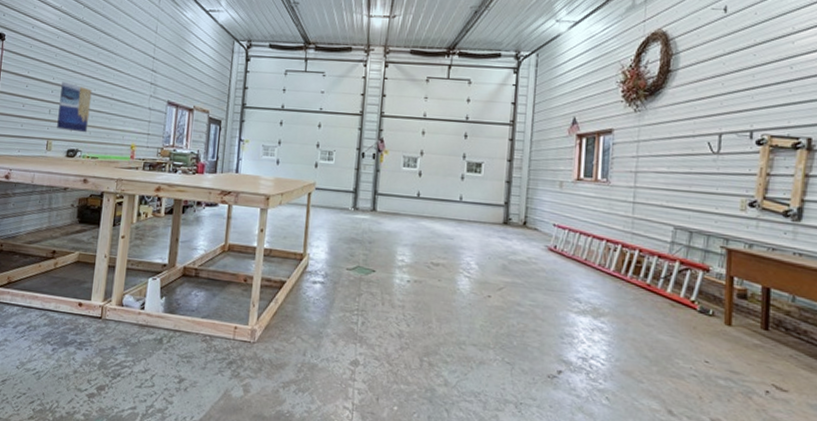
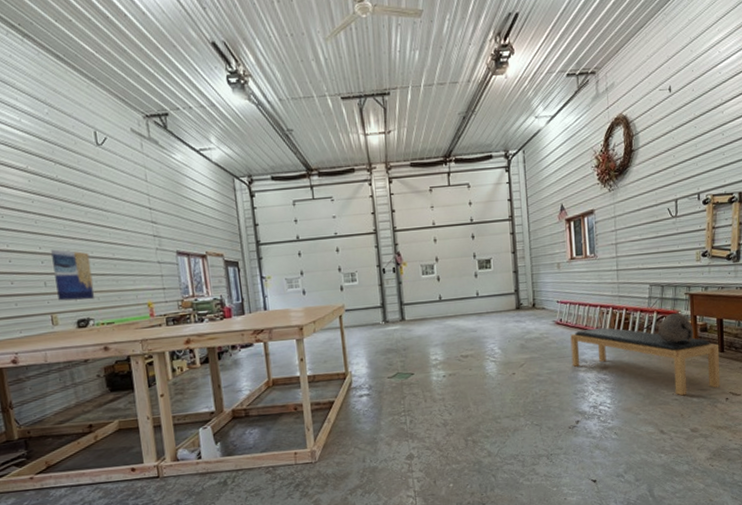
bench: none [562,263,763,375] -> present [570,327,721,396]
clay pot: none [679,267,728,308] -> present [658,312,694,343]

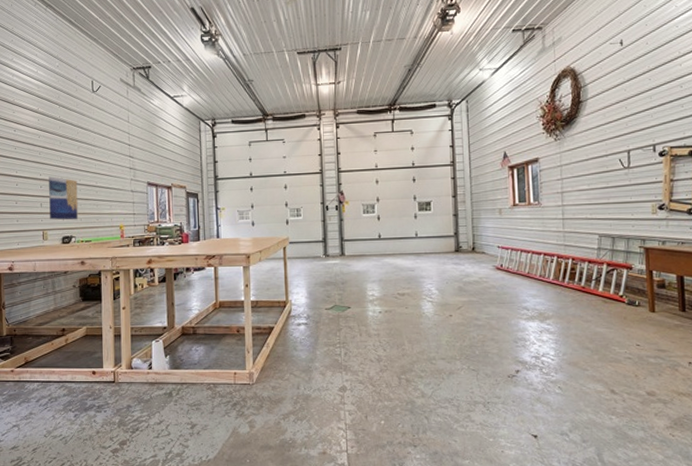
bench: present [570,327,721,396] -> none [511,275,682,355]
clay pot: present [658,312,694,343] -> none [609,266,650,299]

